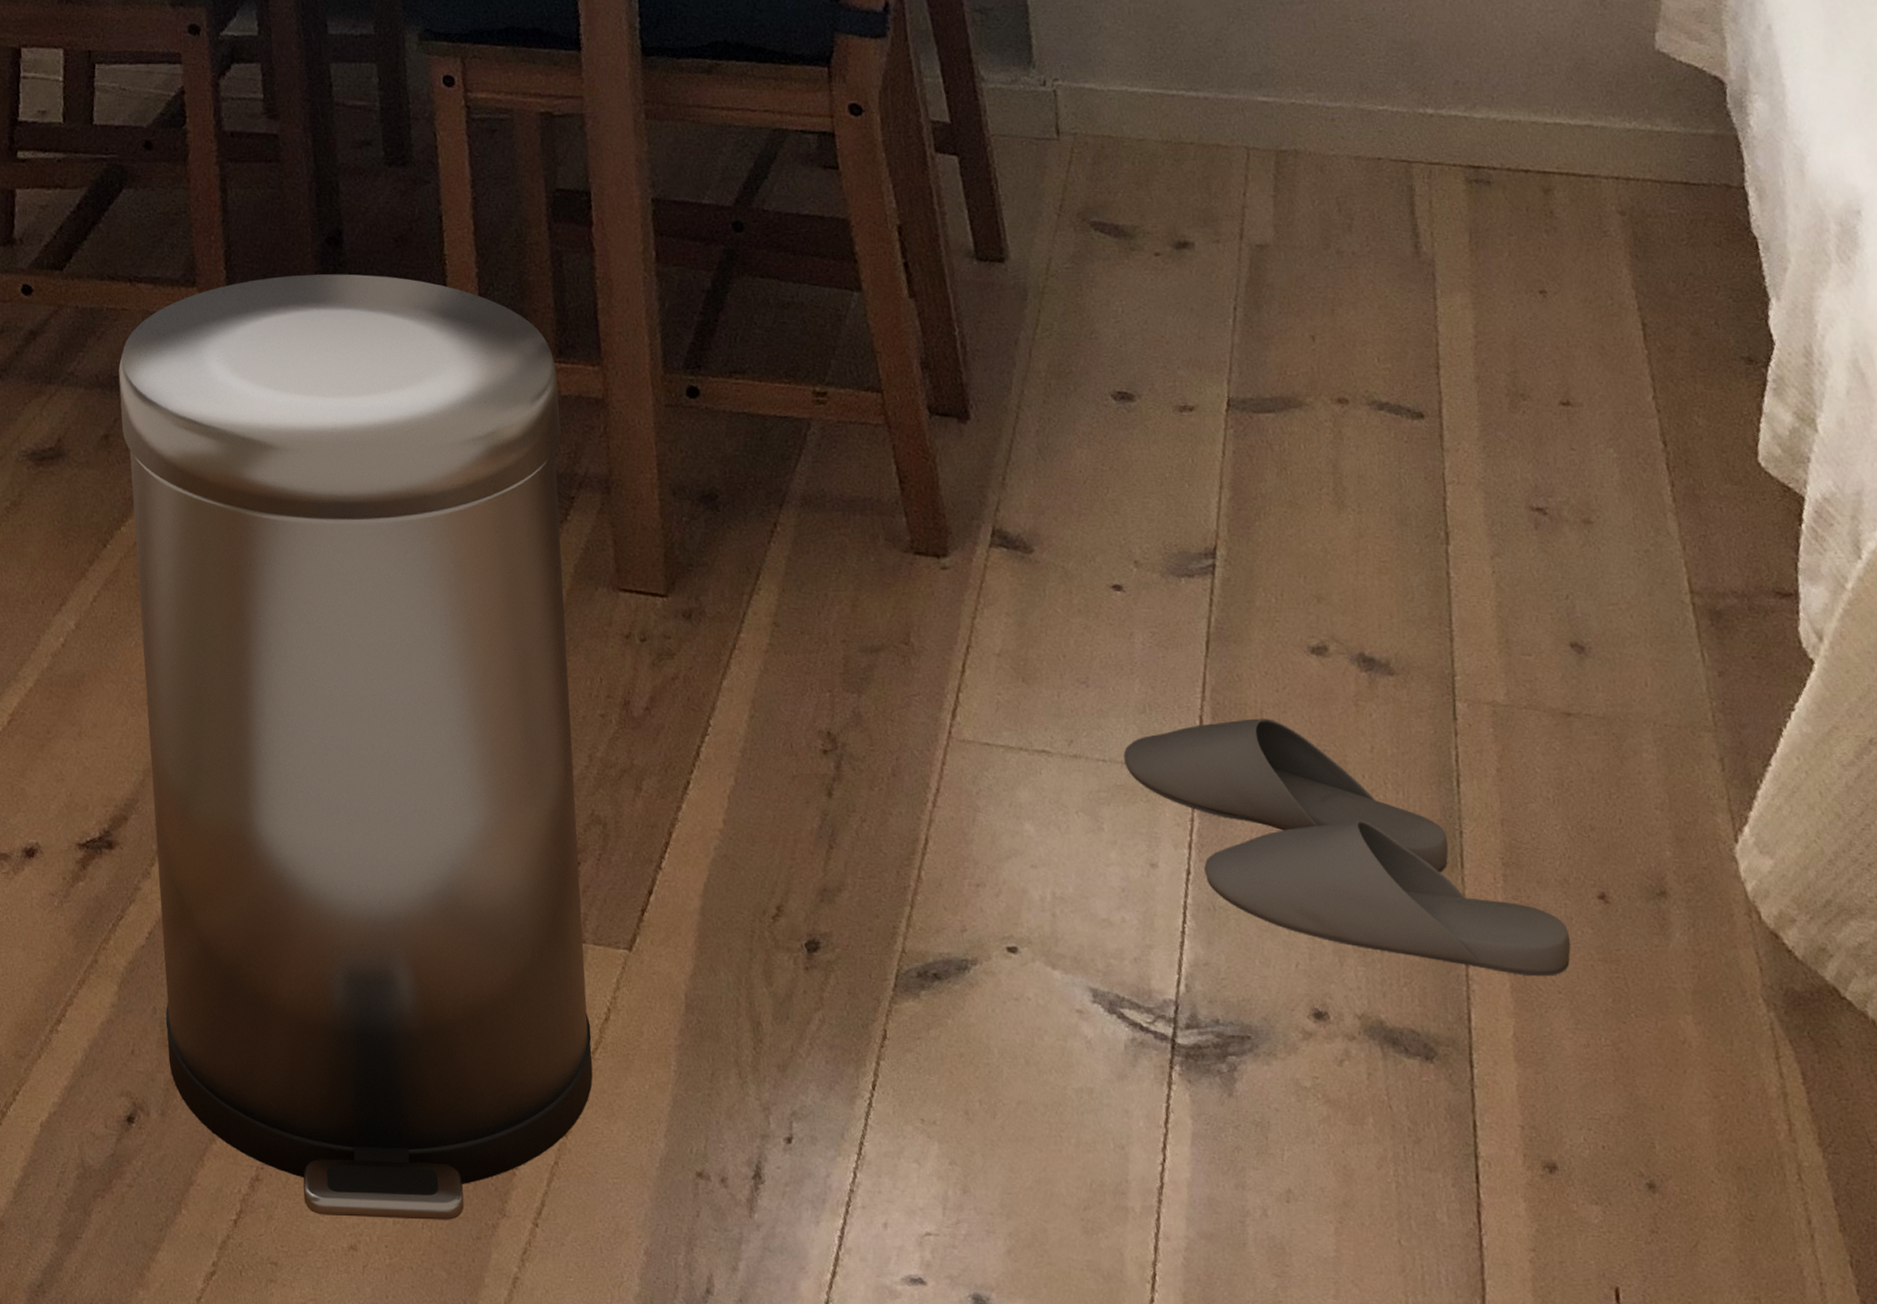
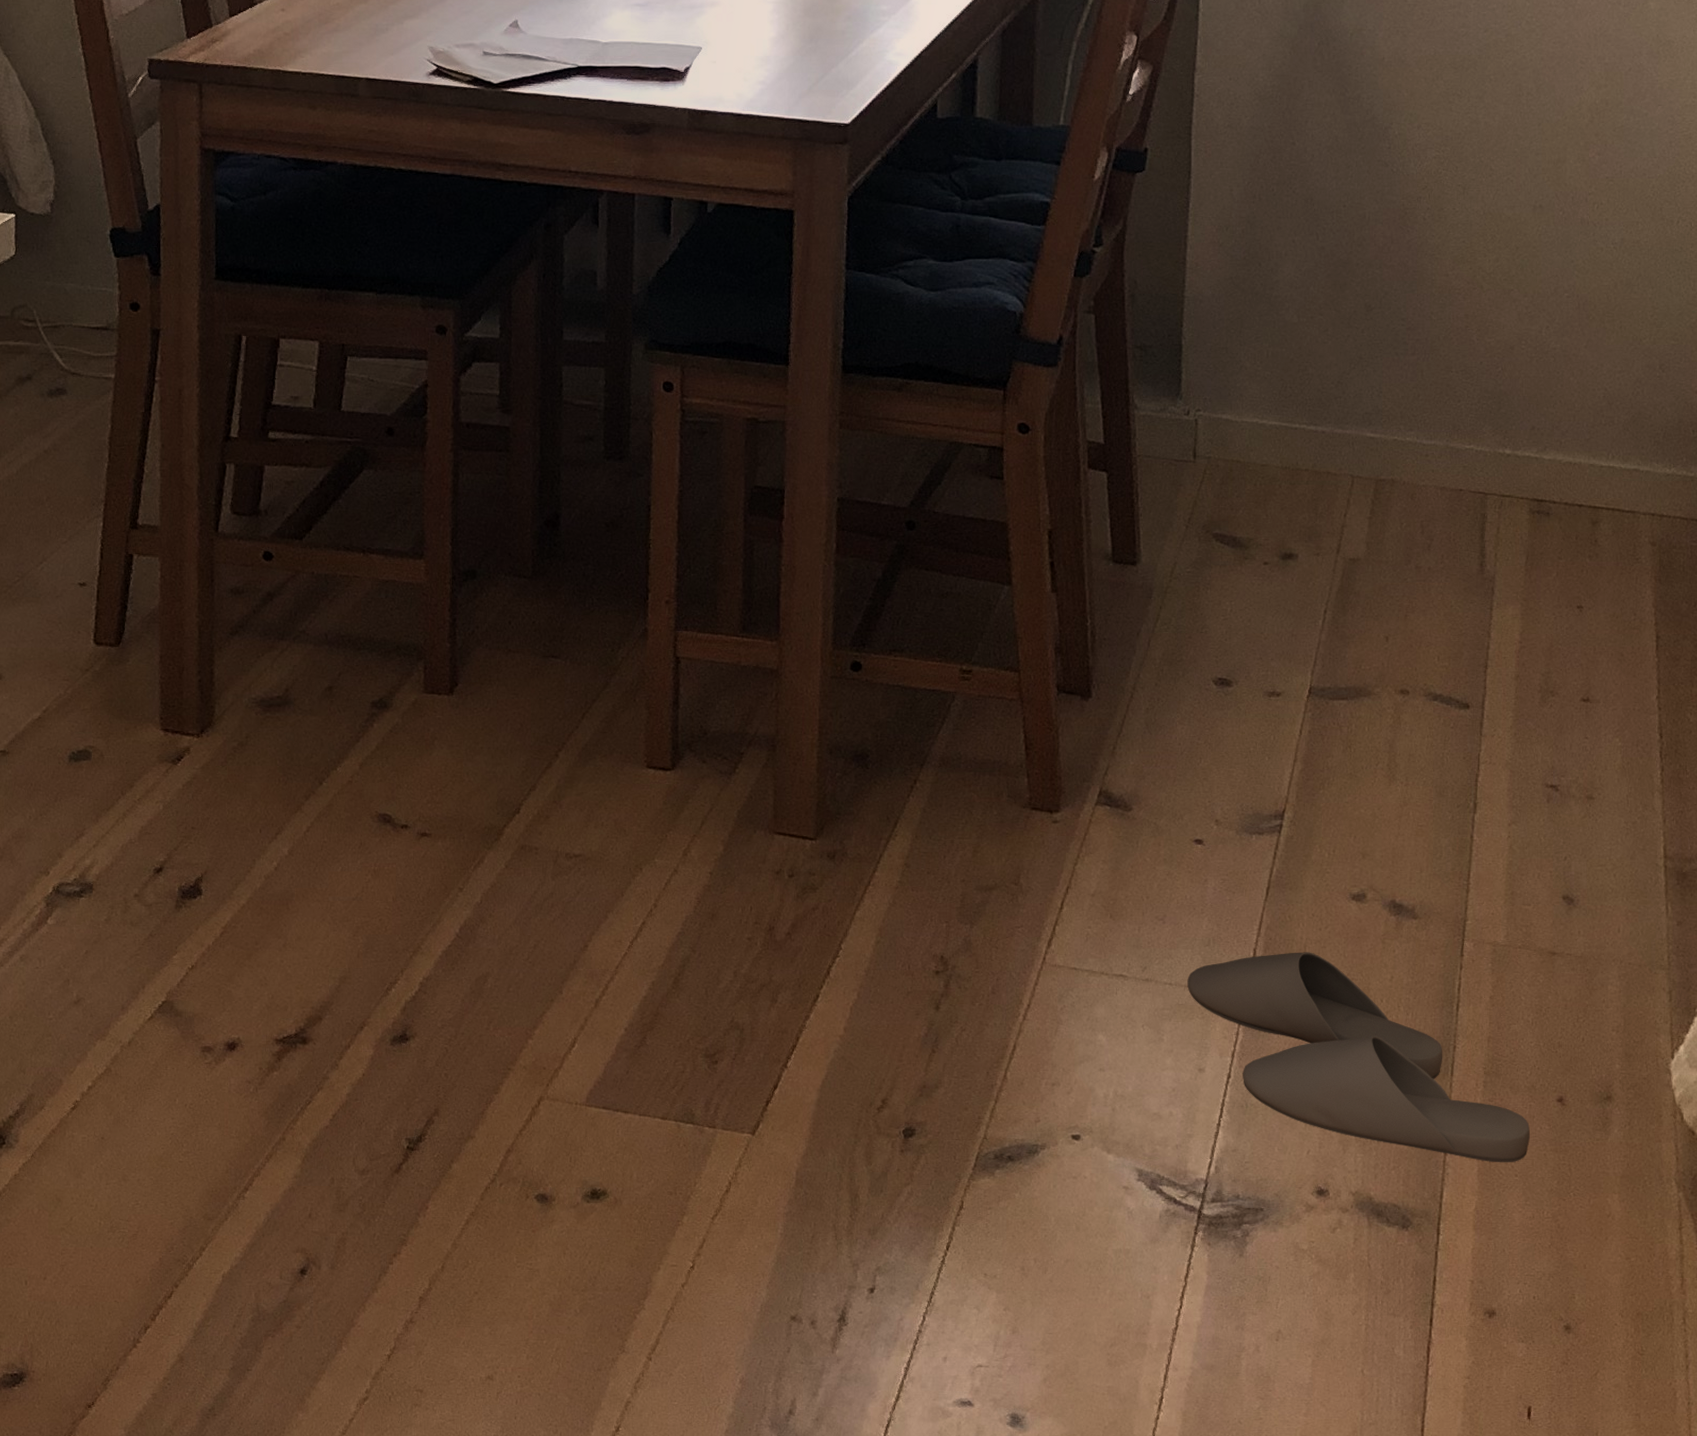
pedal bin: present [118,274,593,1220] -> none [341,553,739,1355]

